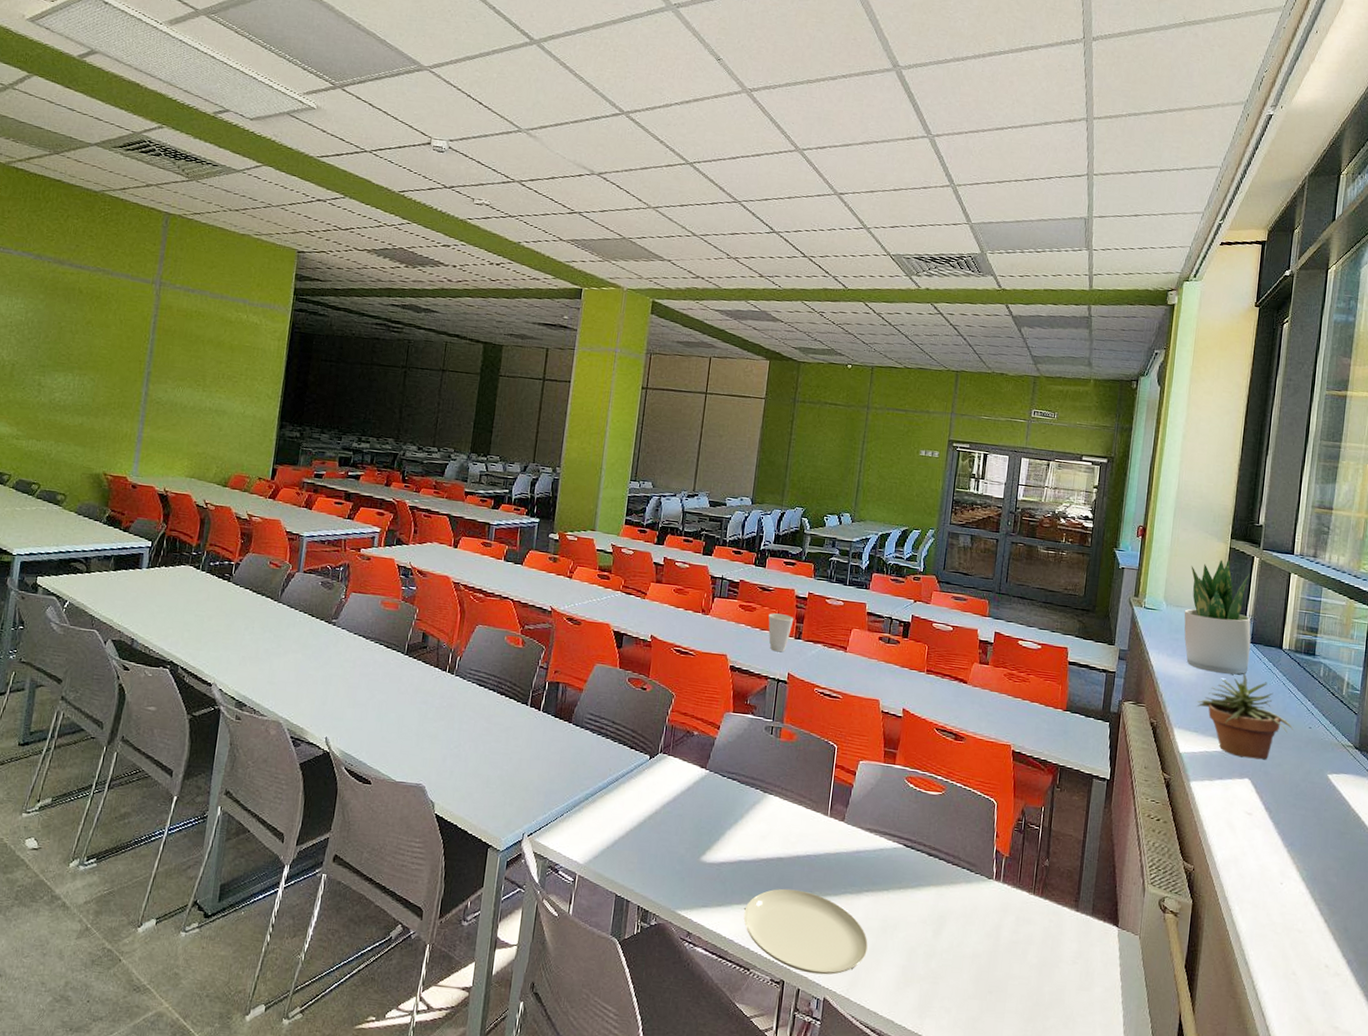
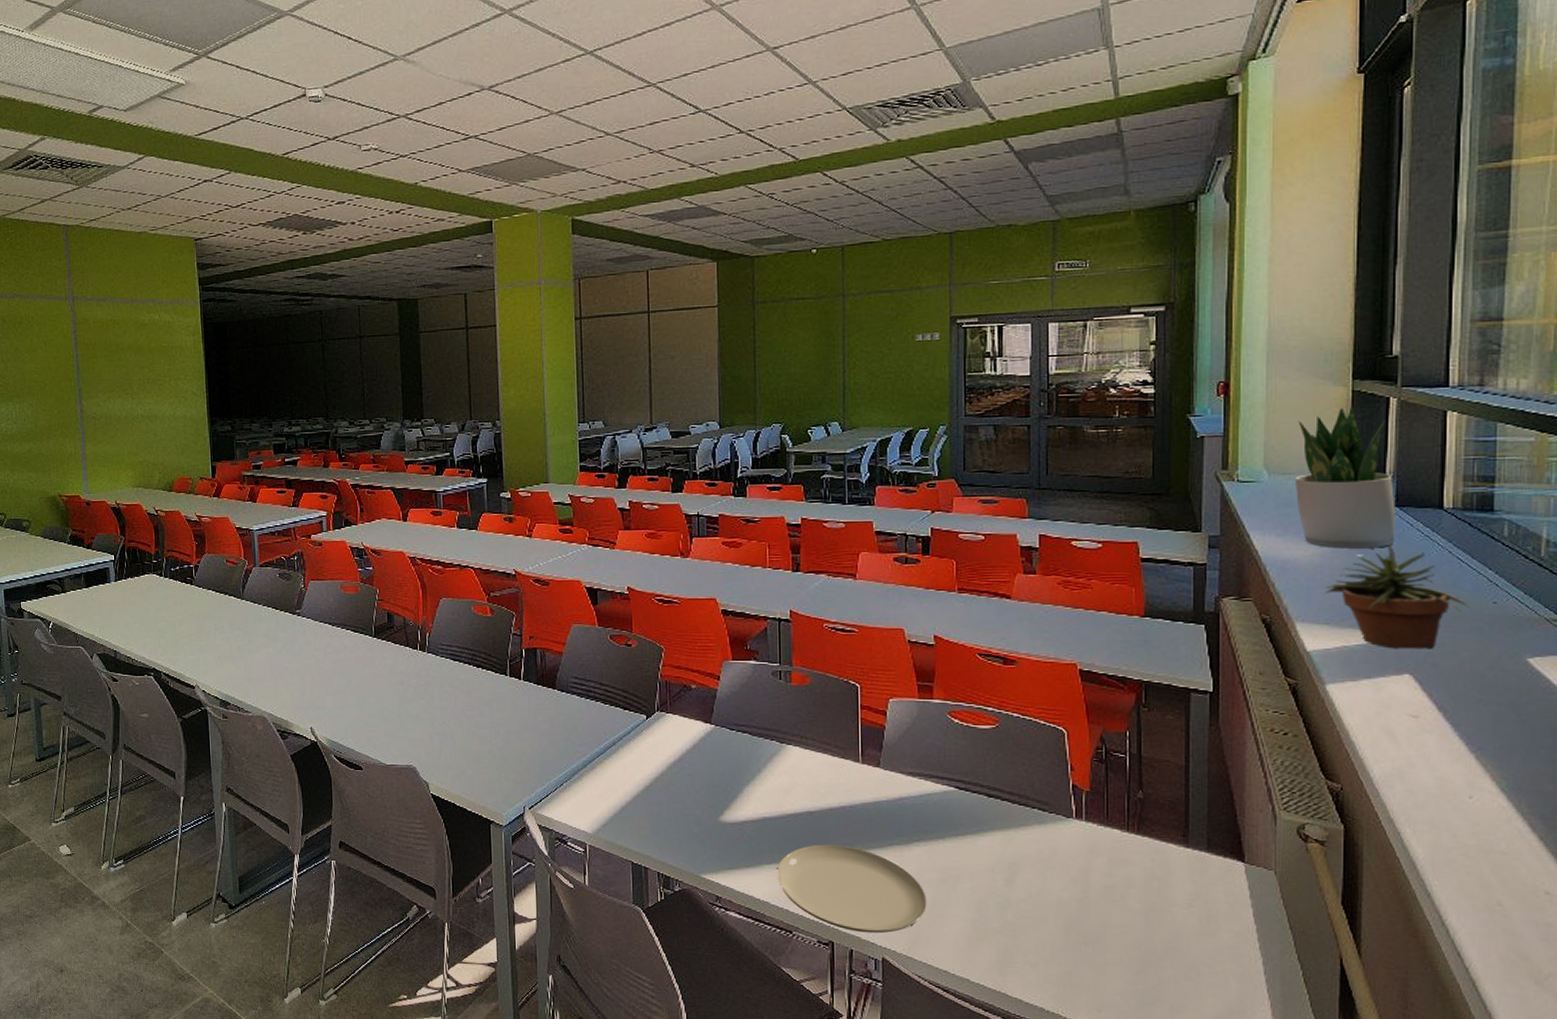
cup: present [768,613,794,653] -> none [758,546,788,589]

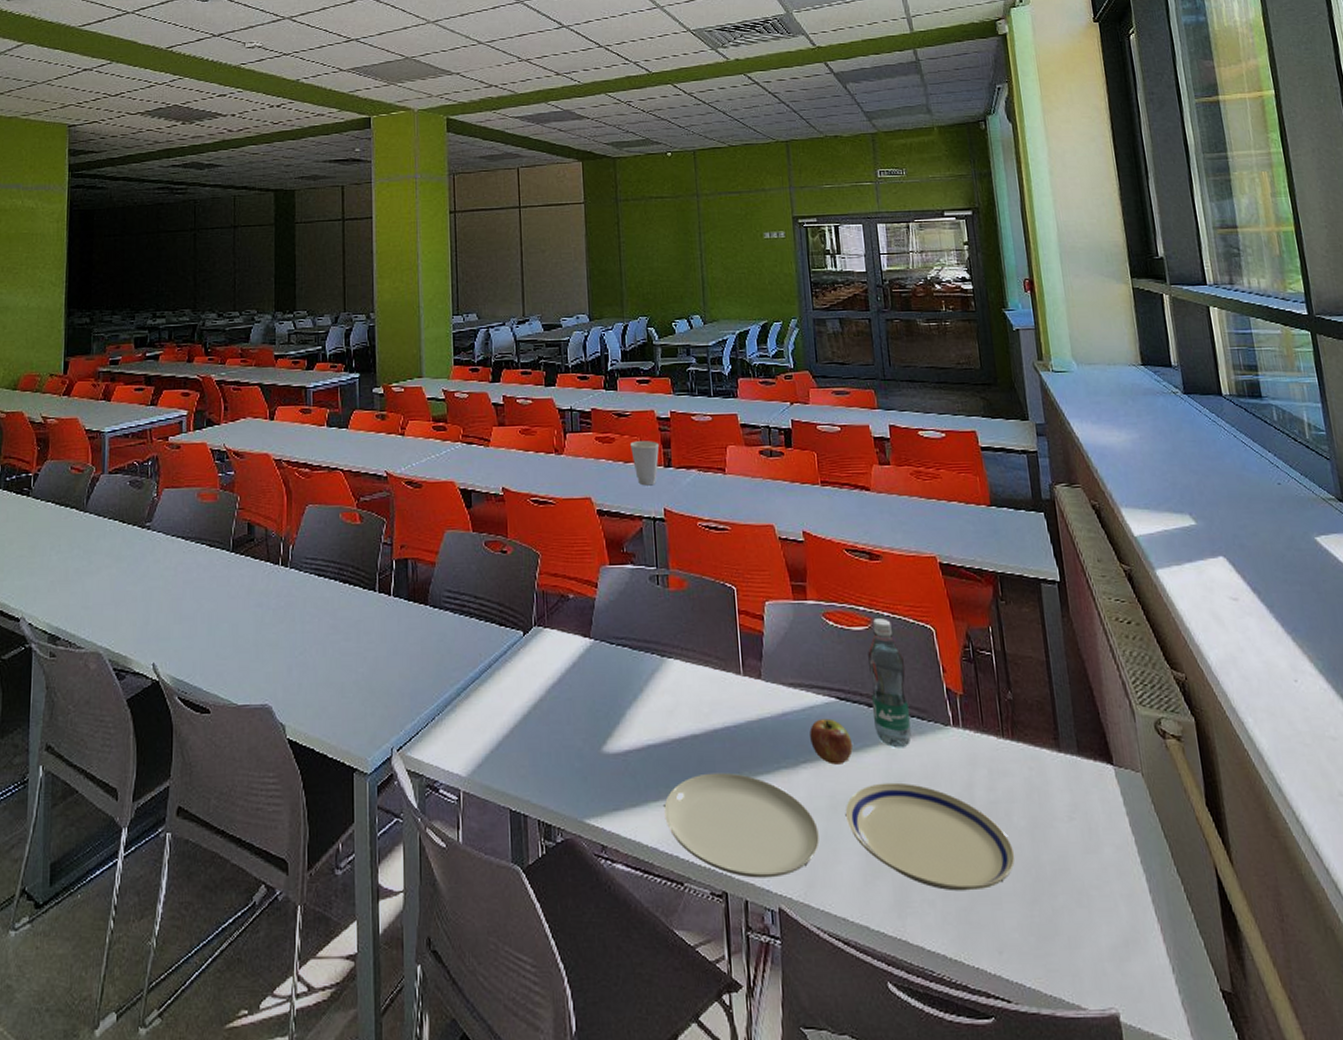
cup: none [758,546,788,589] -> present [630,441,660,486]
apple: none [925,804,968,845] -> present [809,718,853,765]
plate: none [955,863,1126,959] -> present [845,782,1015,891]
bottle: none [992,719,1030,835] -> present [868,618,911,749]
planter: present [1294,407,1396,549] -> none [1094,303,1190,435]
potted plant: present [1324,545,1470,649] -> none [1139,430,1261,532]

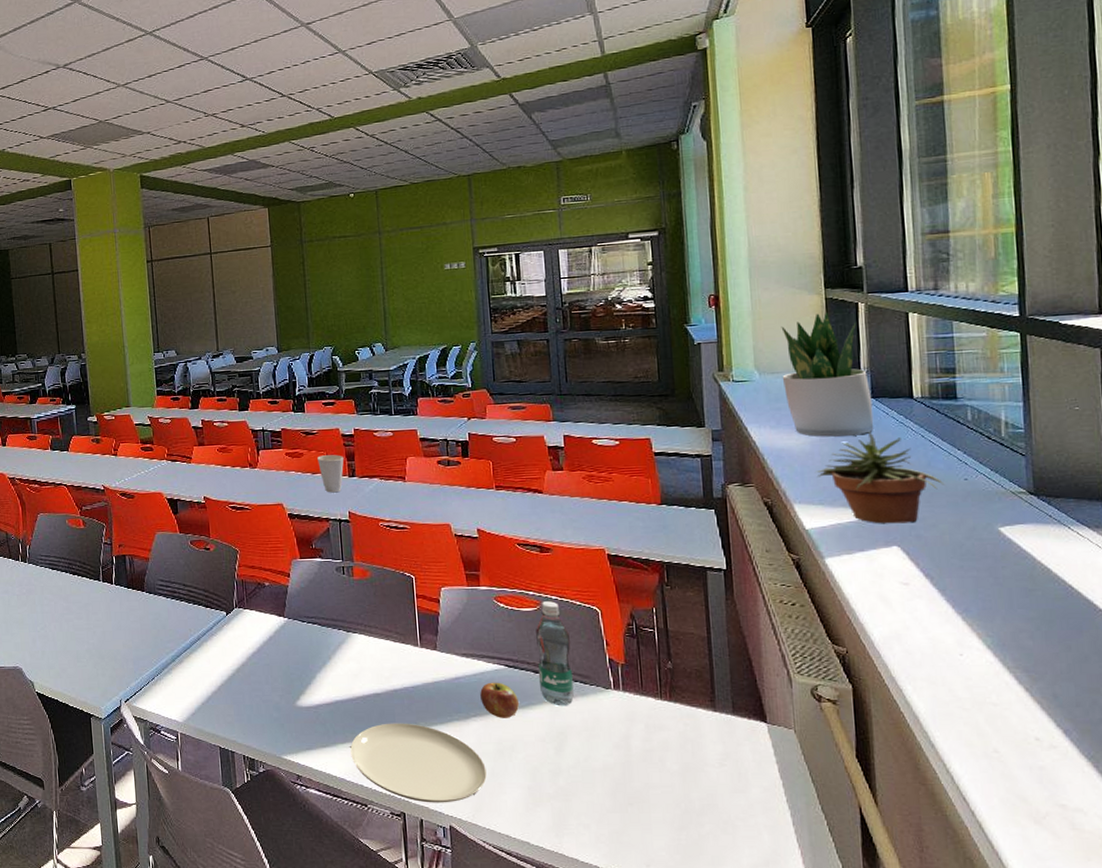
plate: present [845,782,1015,891] -> none [510,733,666,819]
planter: none [1094,303,1190,435] -> present [781,313,874,437]
potted plant: none [1139,430,1261,532] -> present [816,432,945,524]

